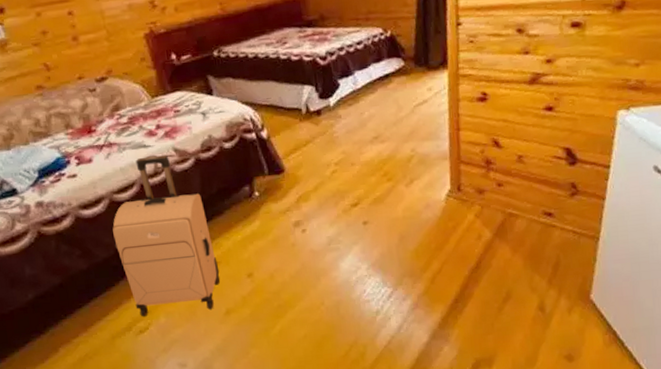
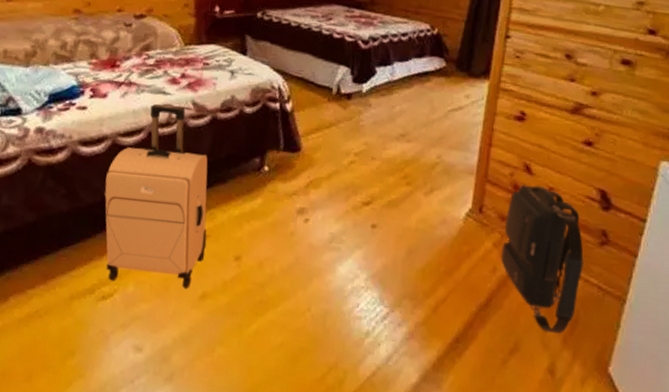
backpack: none [482,156,558,278] -> present [501,184,584,334]

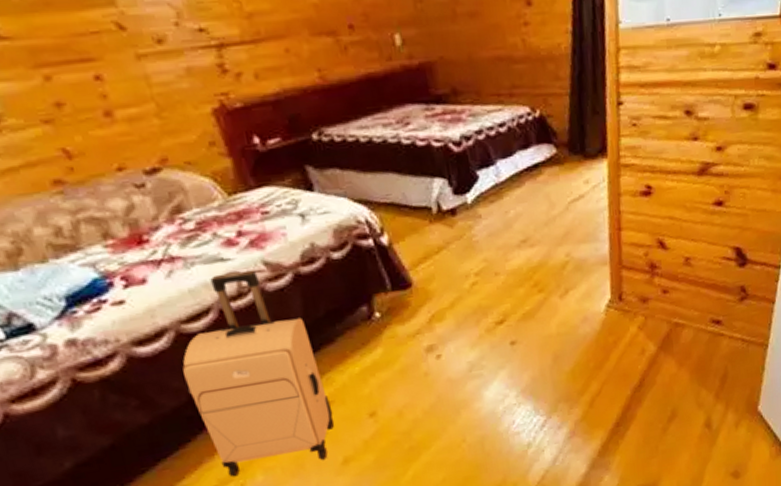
backpack: present [501,184,584,334] -> none [646,258,727,393]

